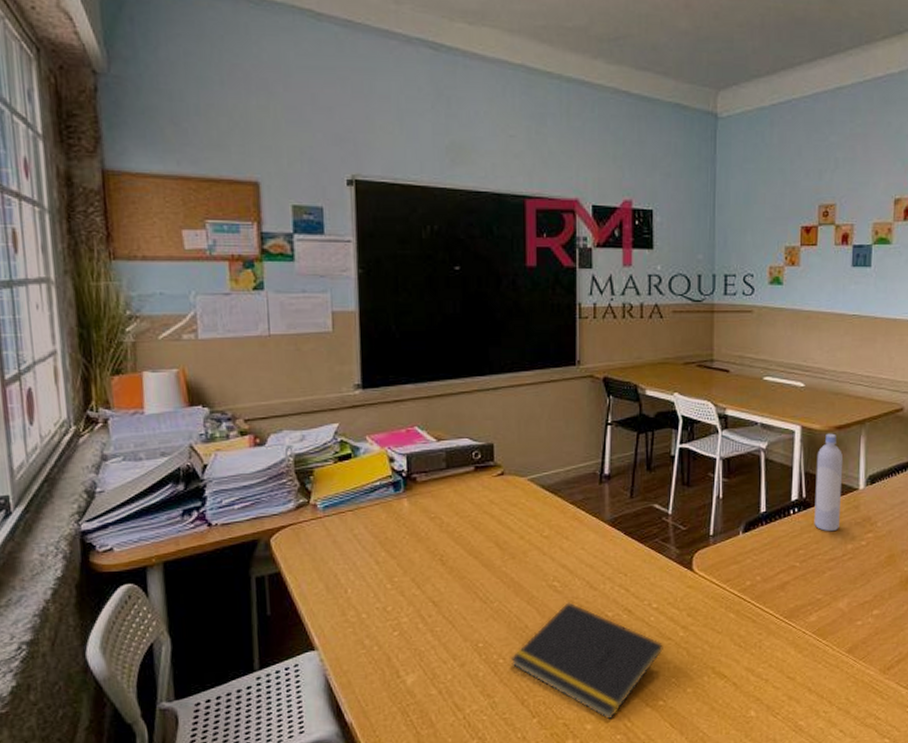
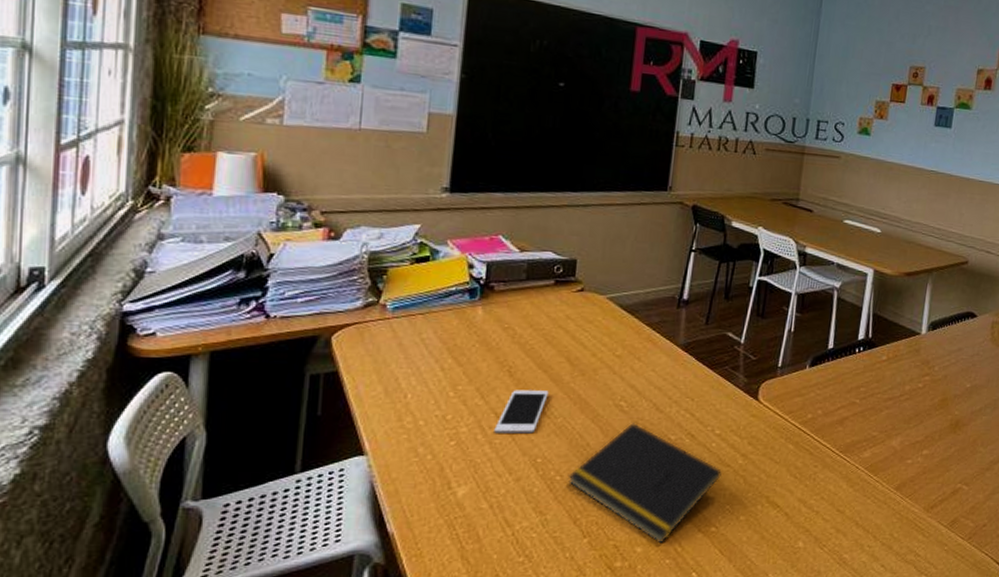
cell phone: none [434,576,482,621] -> present [494,390,549,434]
bottle: present [814,433,844,532] -> none [877,278,910,373]

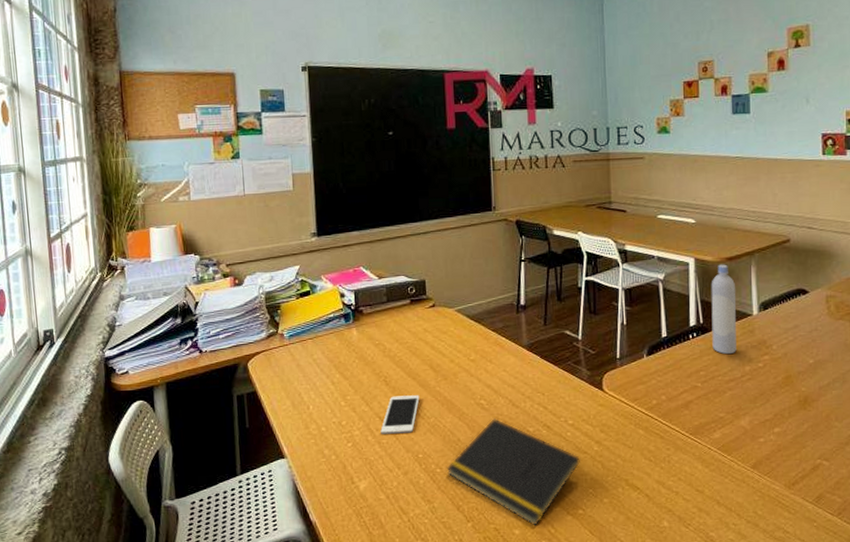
bottle: none [877,278,910,373] -> present [711,264,737,355]

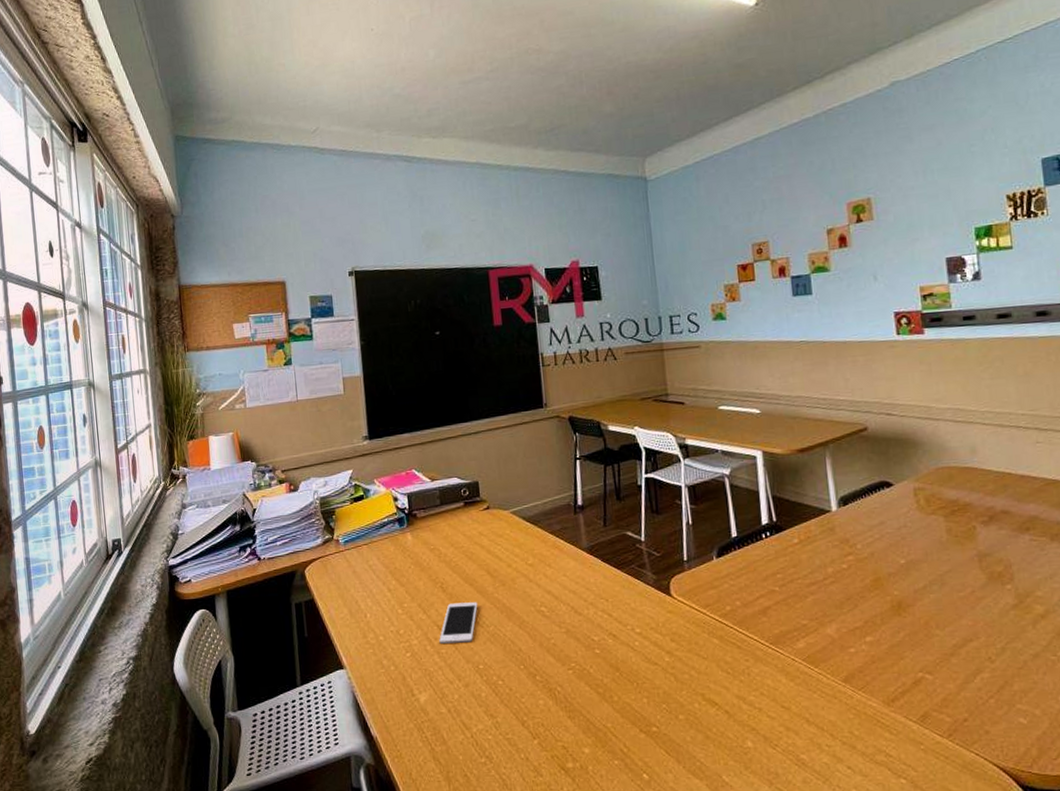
notepad: present [446,418,580,526] -> none [508,627,651,744]
bottle: present [711,264,737,355] -> none [782,456,816,555]

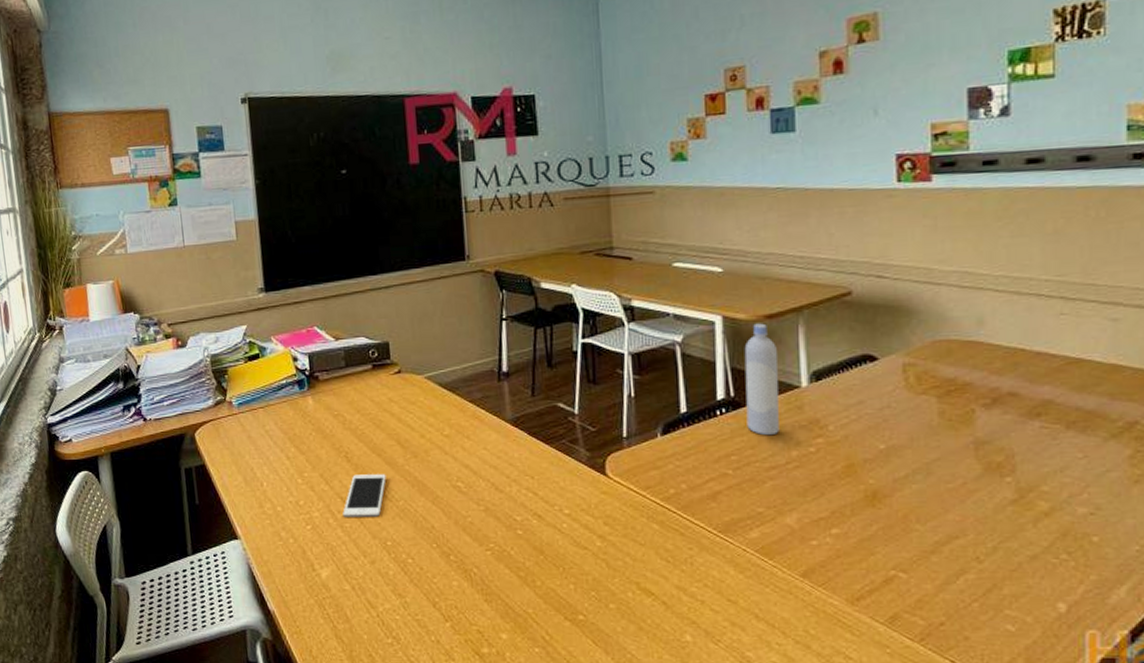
bottle: none [782,456,816,555] -> present [744,323,779,436]

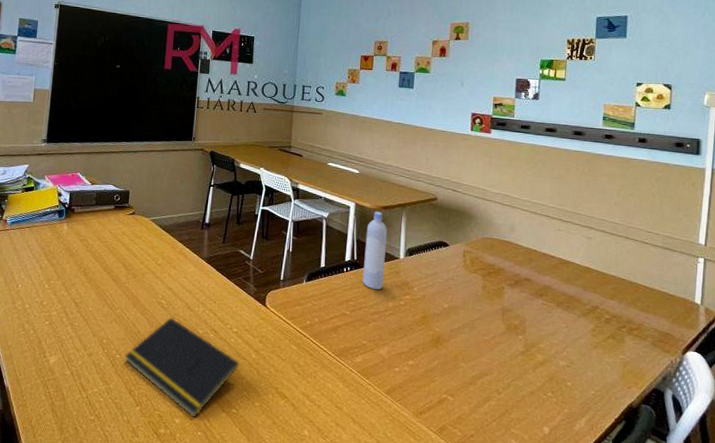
cell phone: present [343,474,386,517] -> none [74,286,111,320]
notepad: none [419,504,579,631] -> present [124,317,239,418]

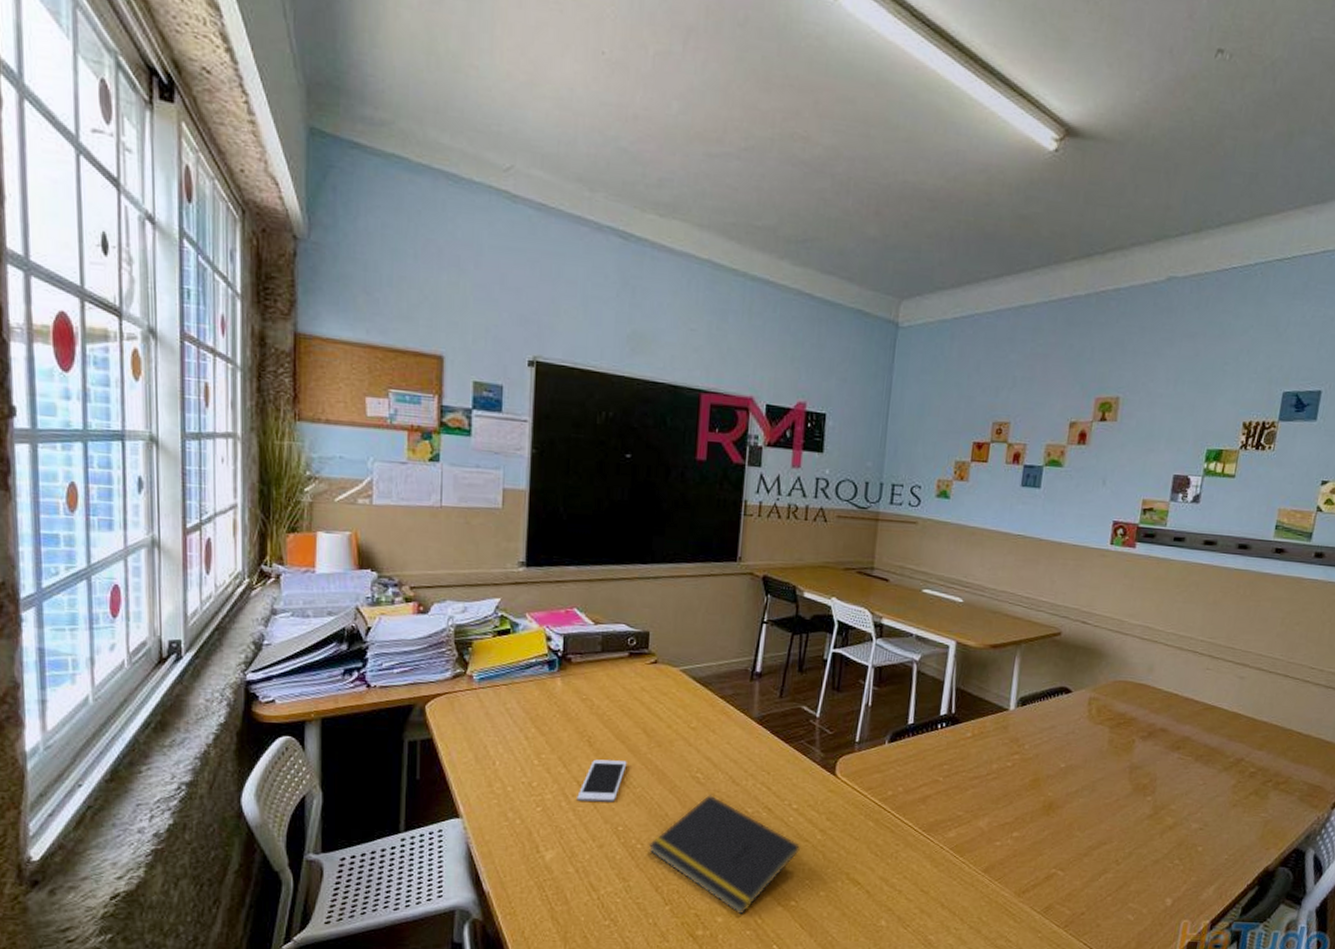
cell phone: none [74,286,111,320] -> present [577,759,627,802]
bottle: present [362,211,388,290] -> none [961,651,996,750]

